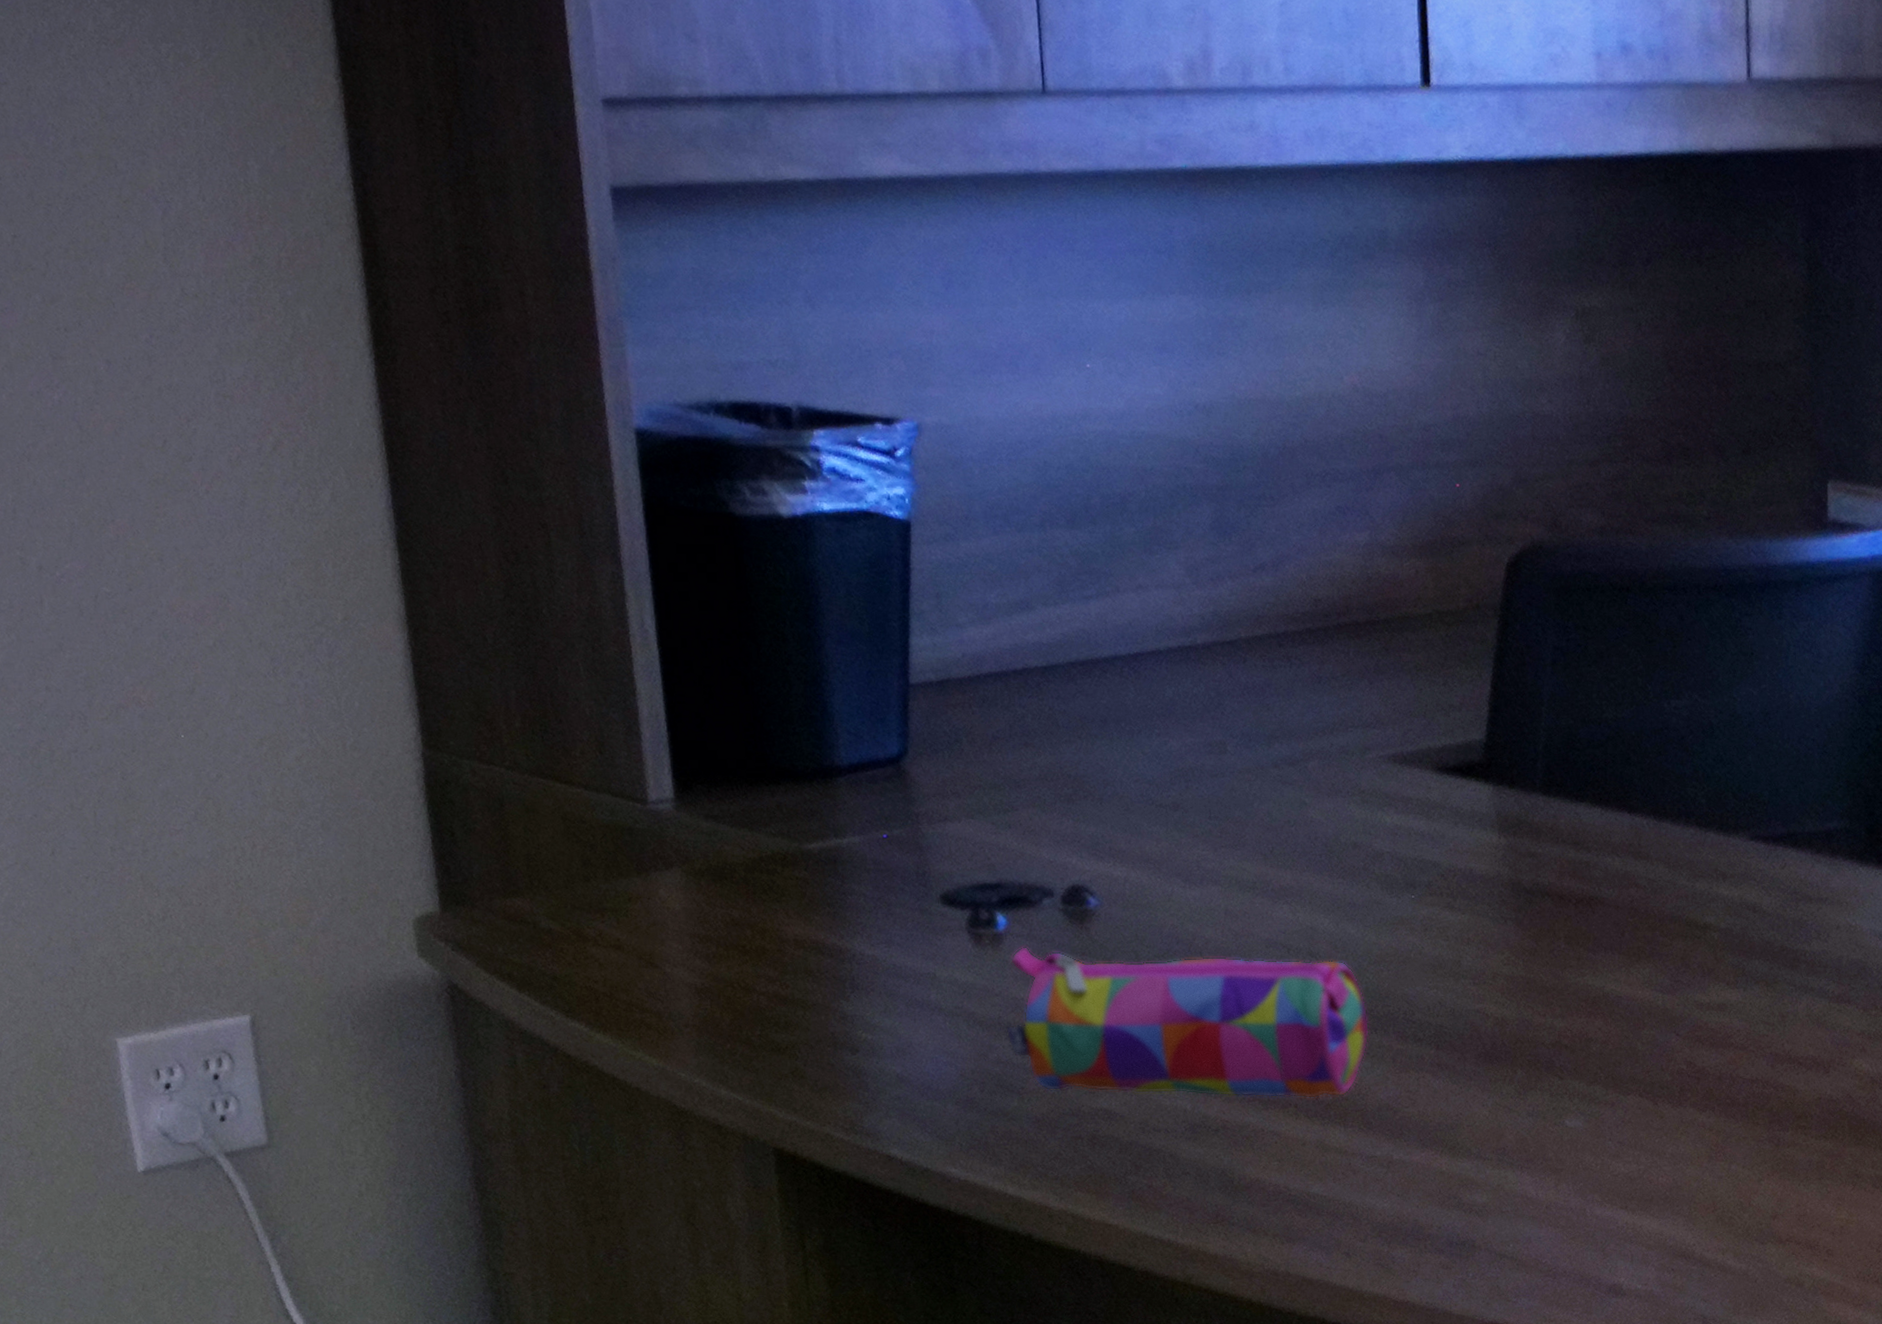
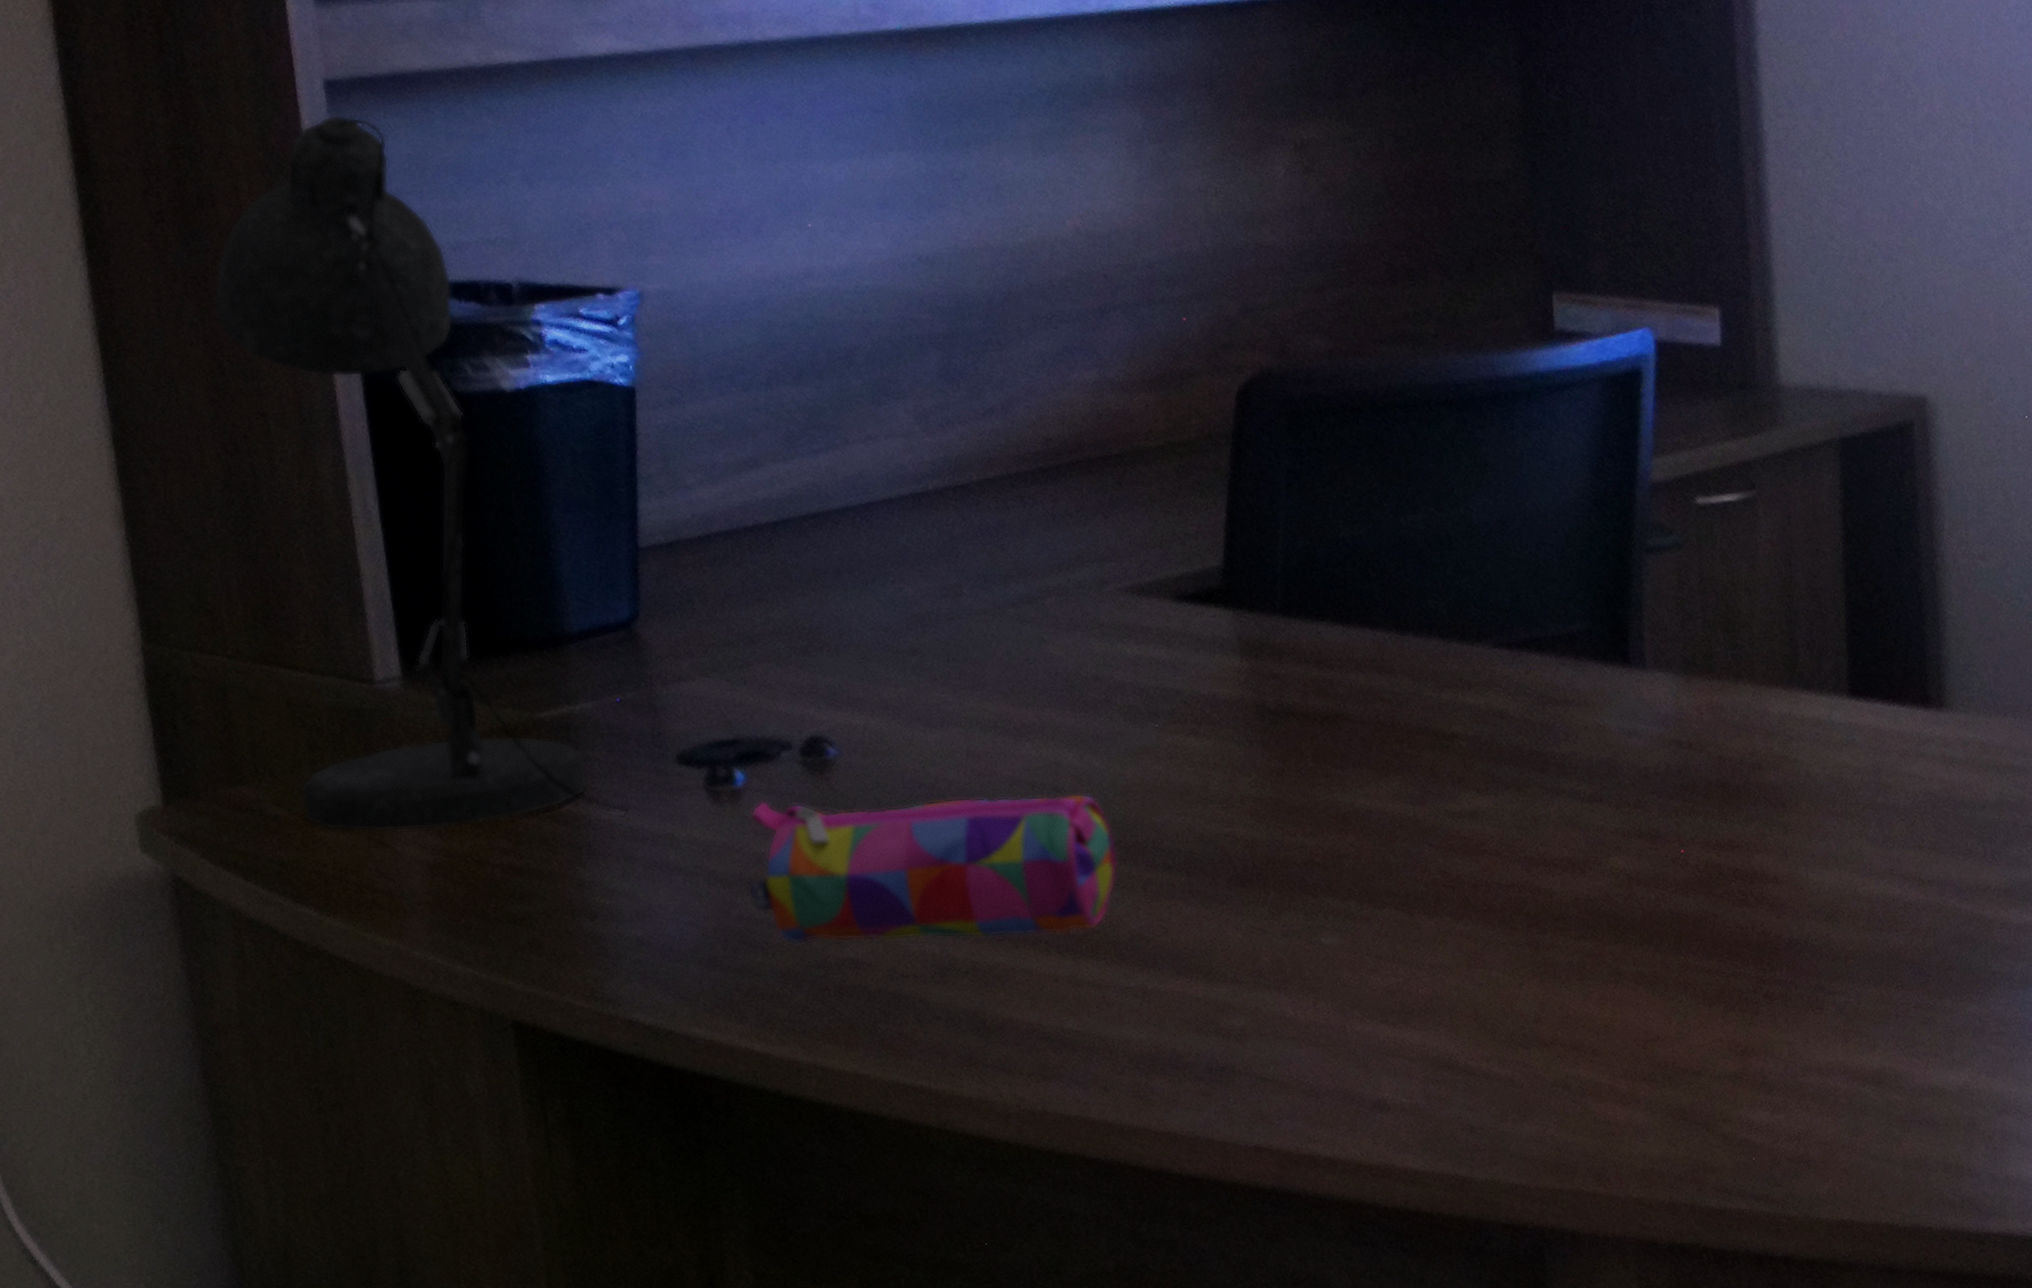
desk lamp: none [497,223,892,953] -> present [213,114,628,833]

